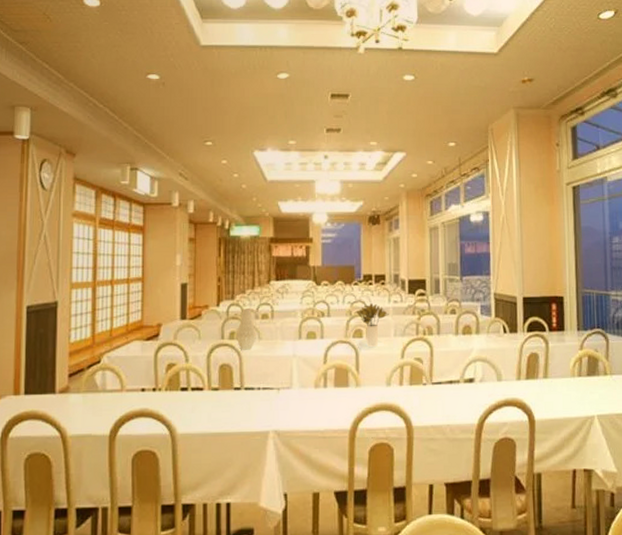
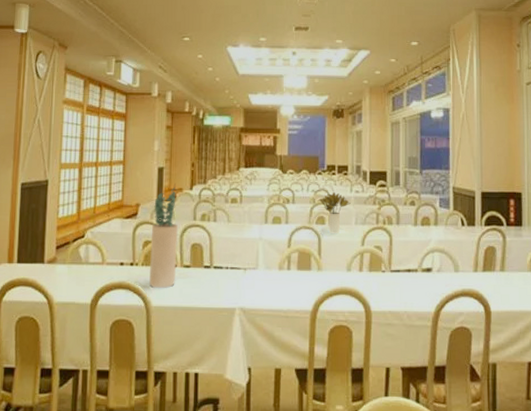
vase: none [174,300,204,415] -> present [149,183,178,289]
vase: present [236,309,256,350] -> none [207,193,226,231]

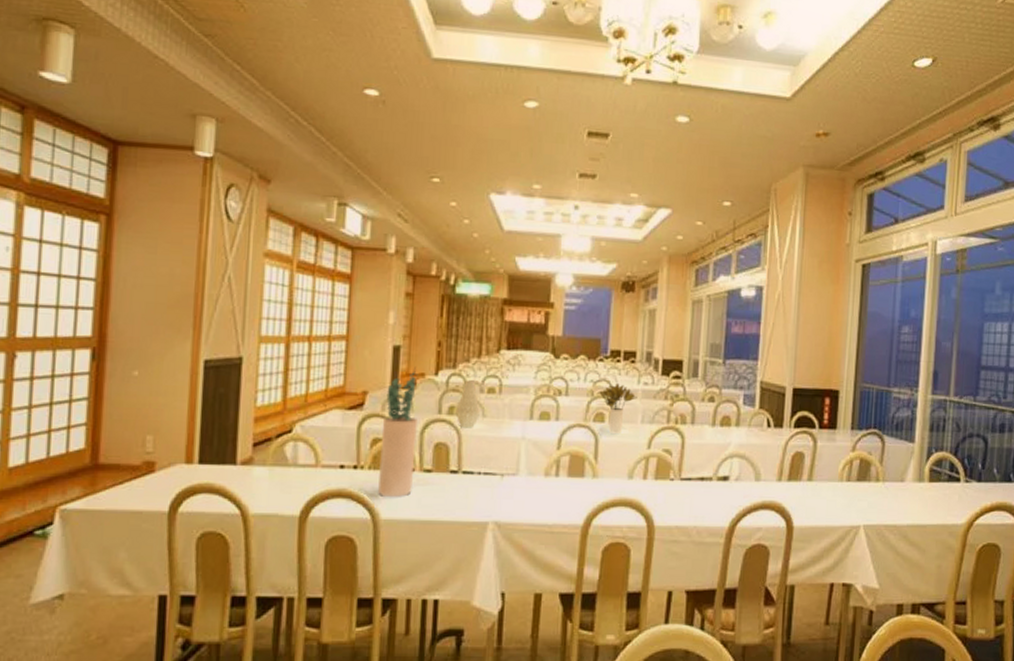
vase: none [207,193,226,231] -> present [455,380,480,428]

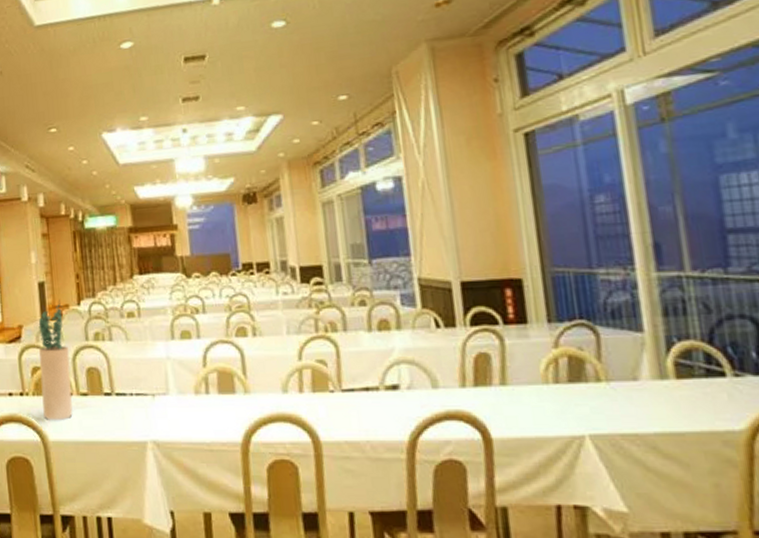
vase: present [455,380,480,428] -> none [101,307,123,352]
flower bouquet: present [599,384,637,435] -> none [237,296,278,348]

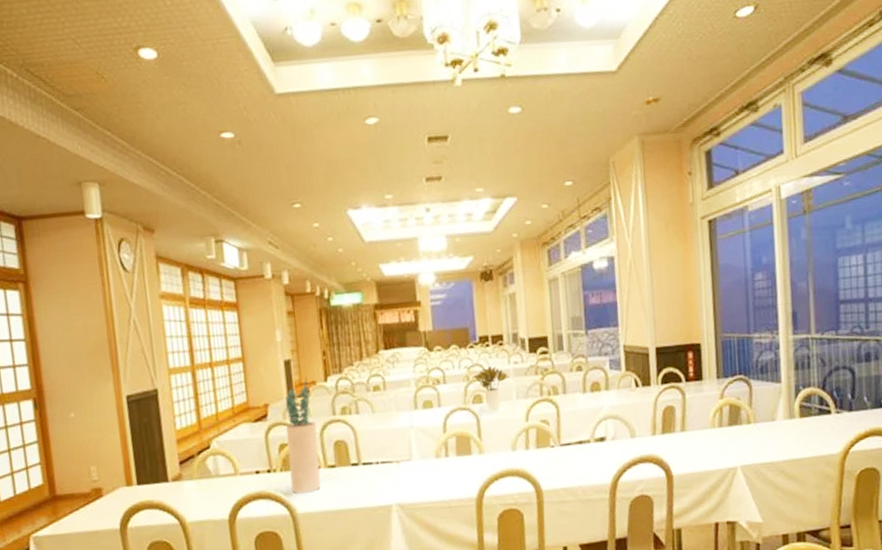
flower bouquet: none [237,296,278,348] -> present [474,366,510,413]

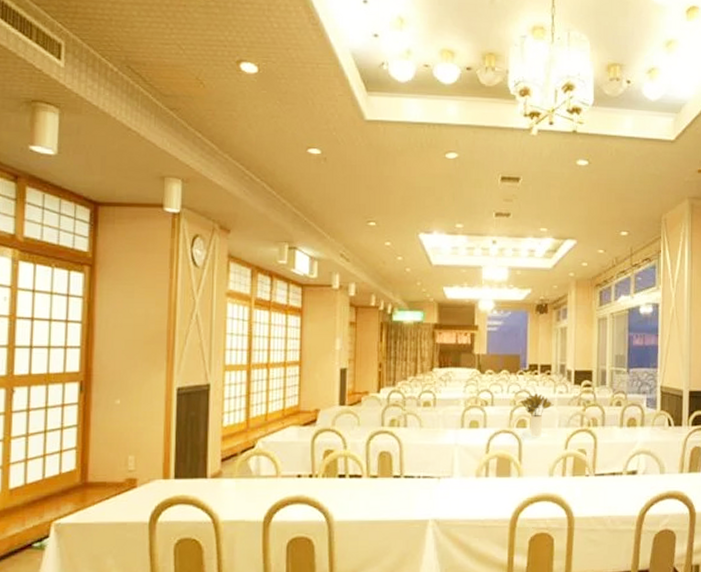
vase: present [285,376,321,495] -> none [331,386,363,502]

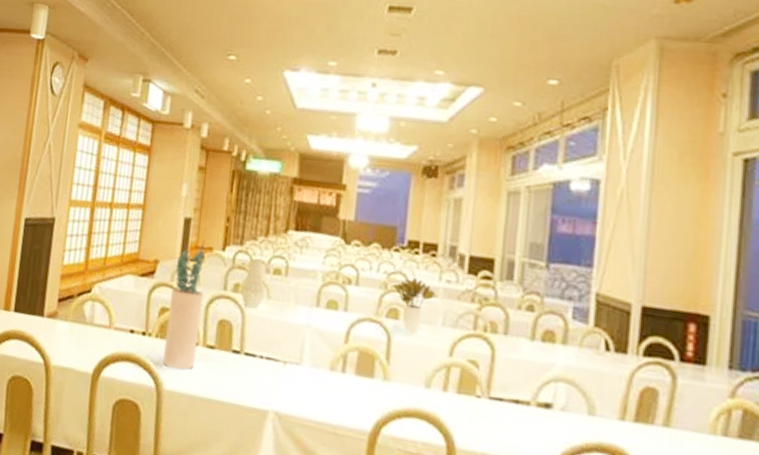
vase: none [331,386,363,502] -> present [163,240,207,371]
vase: none [396,396,418,438] -> present [240,258,265,309]

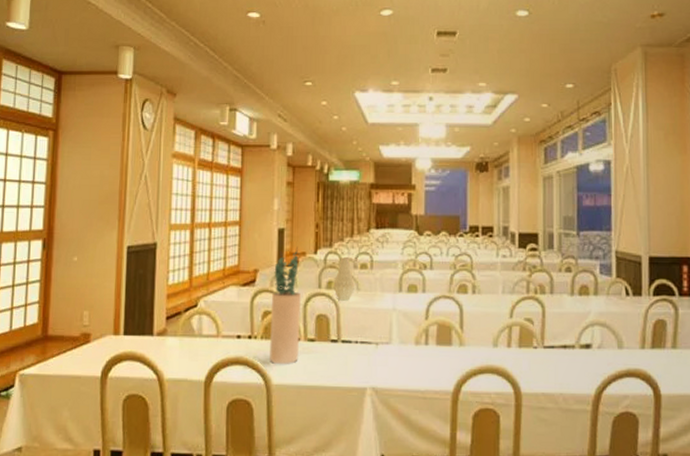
flower bouquet: present [393,278,438,336] -> none [461,257,497,305]

